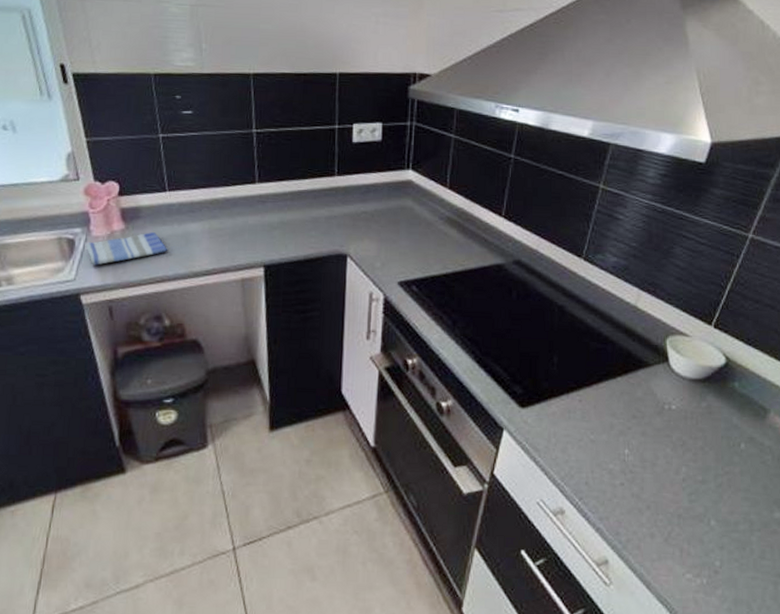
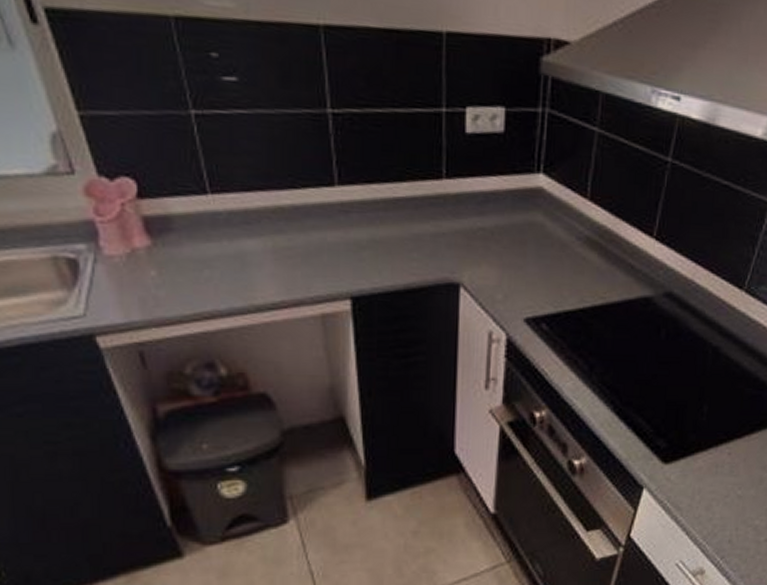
dish towel: present [85,232,168,265] -> none [94,251,217,296]

